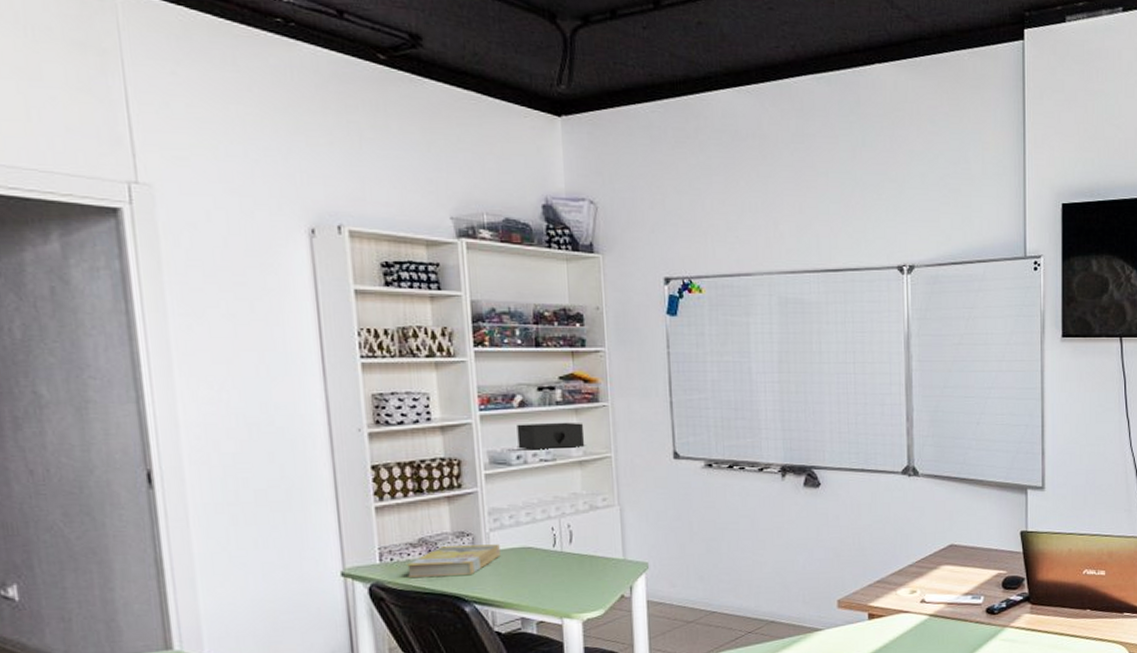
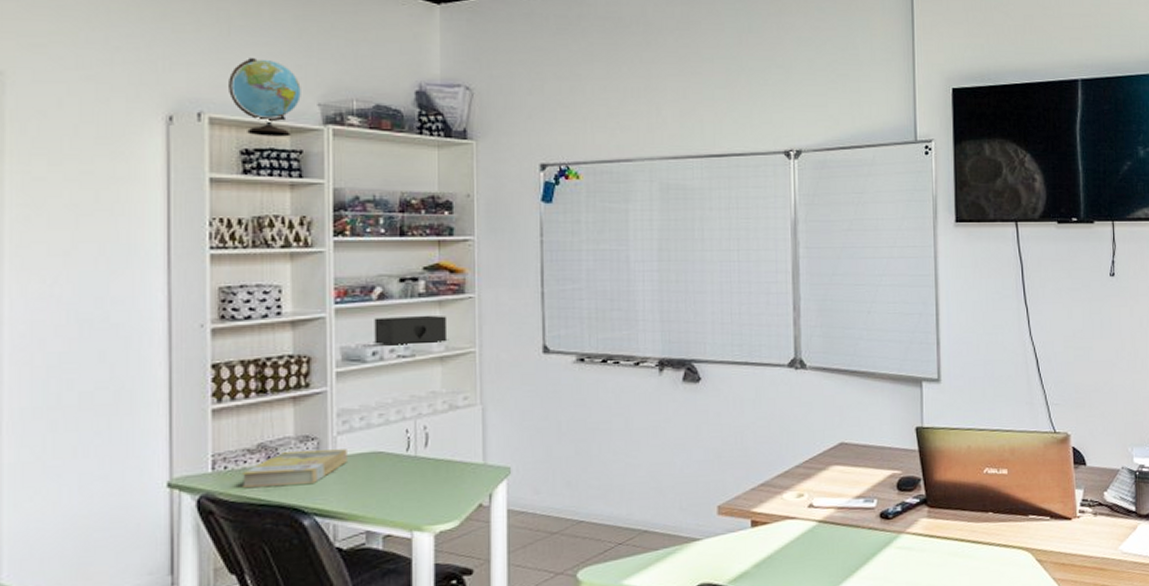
globe: none [364,171,434,250] -> present [229,58,301,137]

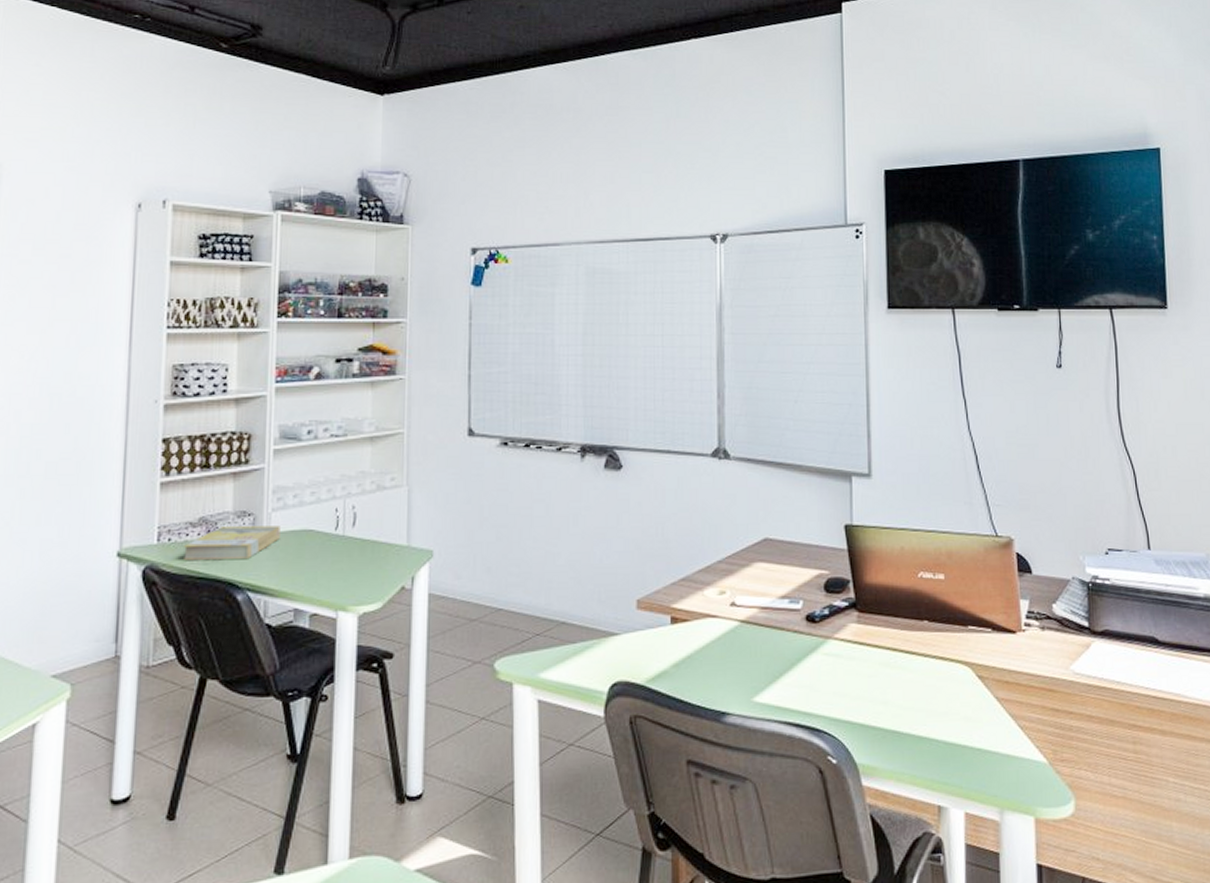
globe: present [229,58,301,137] -> none [191,149,255,222]
storage box: present [374,315,448,346] -> none [310,395,379,425]

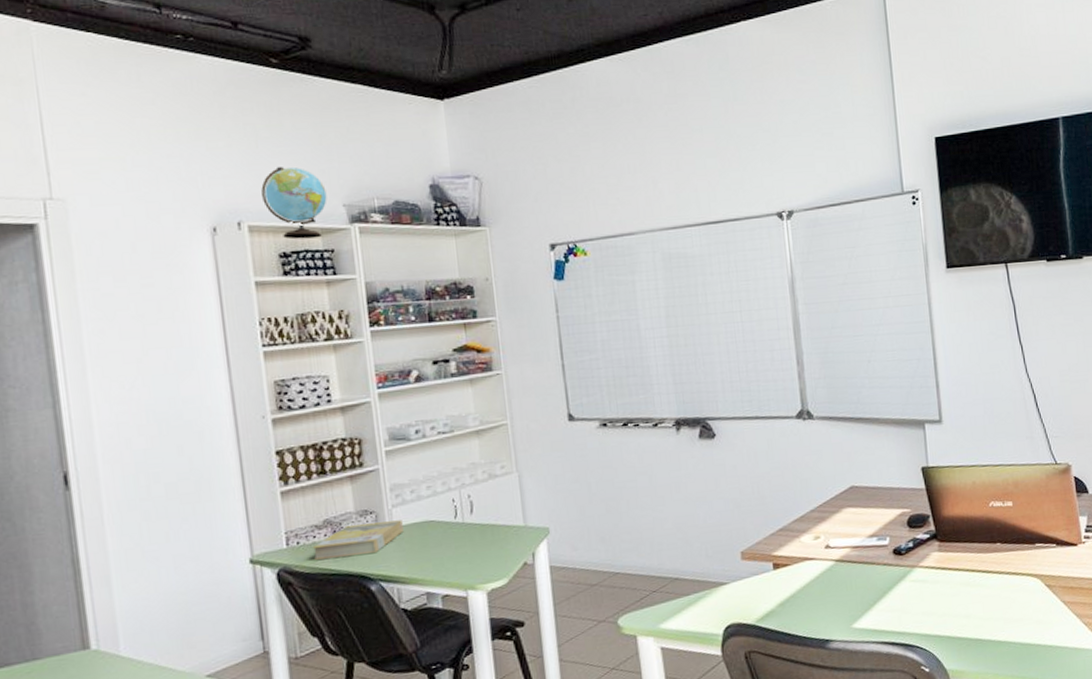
globe: none [191,149,255,222] -> present [261,167,327,240]

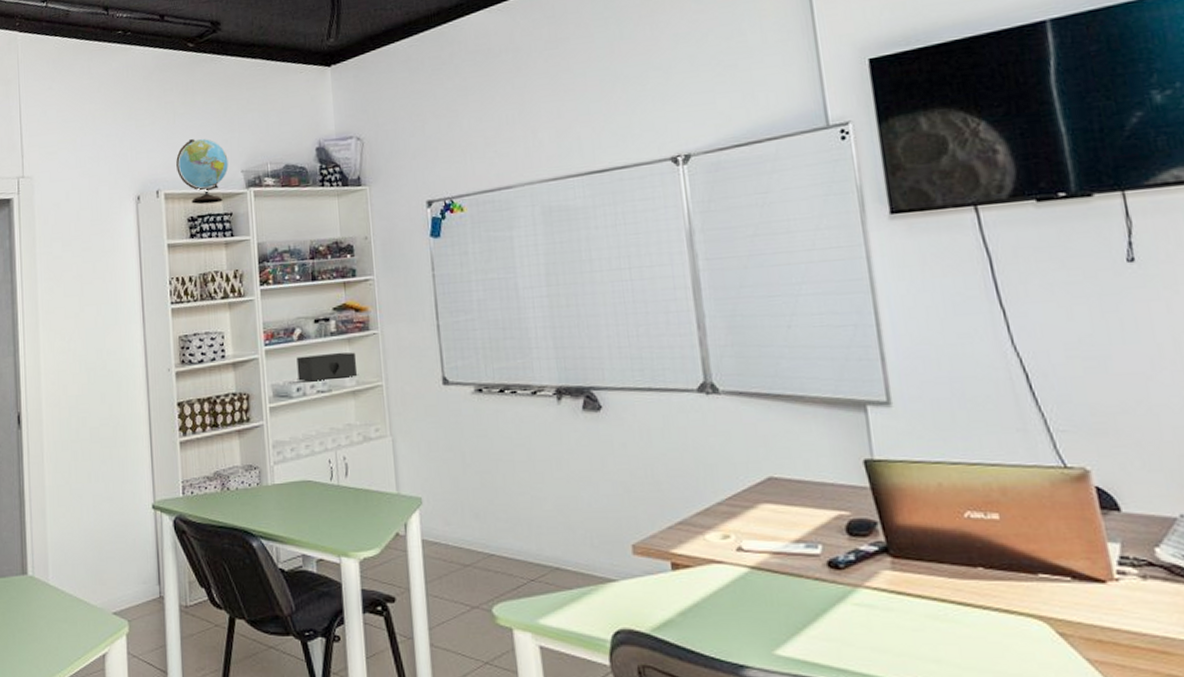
book: present [313,520,404,560] -> none [205,477,283,511]
storage box: none [414,393,481,424] -> present [296,352,358,382]

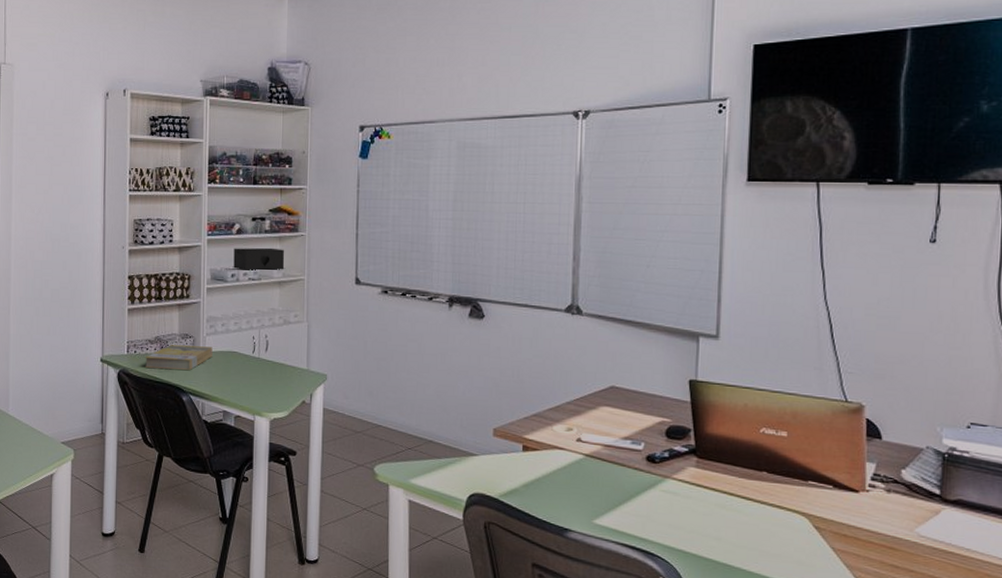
globe: present [176,139,229,205] -> none [143,47,190,106]
book: none [205,477,283,511] -> present [145,345,213,371]

